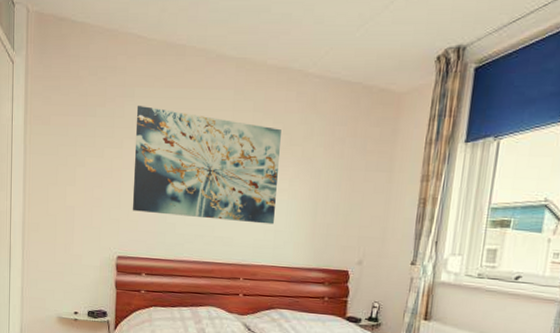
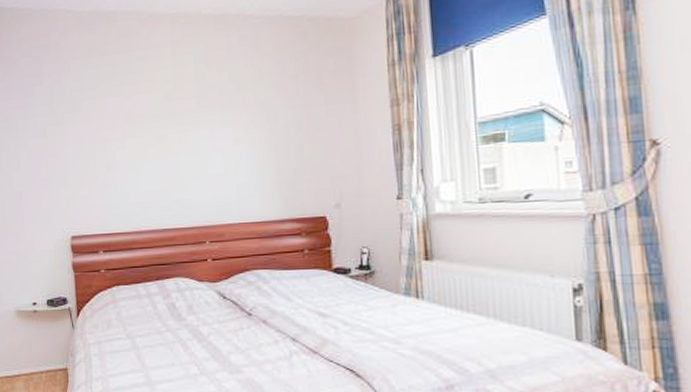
wall art: present [132,105,281,225] -> none [74,76,235,187]

